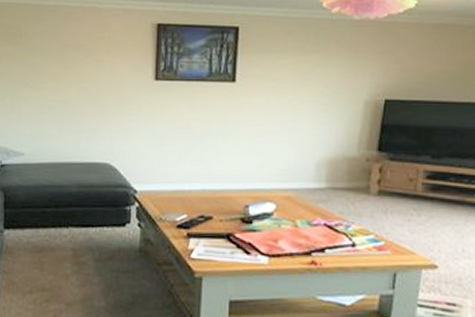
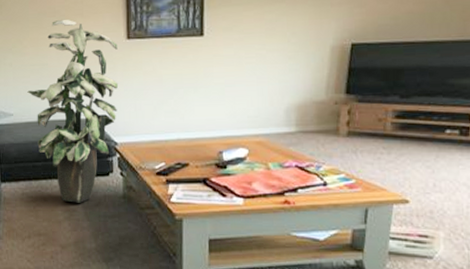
indoor plant: none [42,54,144,256] -> present [27,19,119,203]

